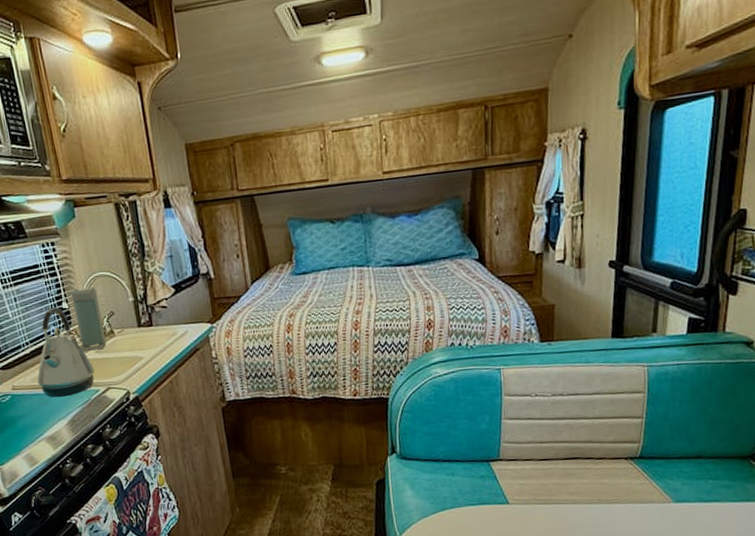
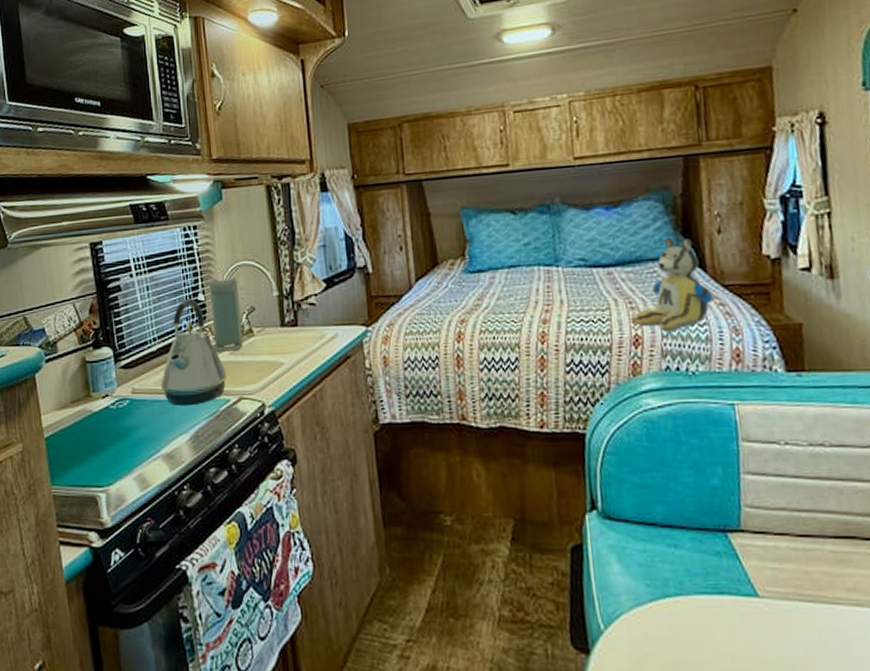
stuffed animal: none [429,239,490,317] -> present [635,237,714,333]

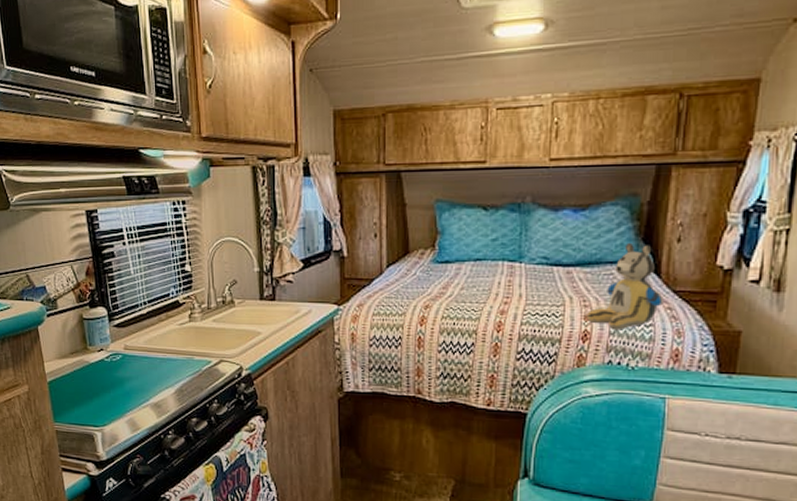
kettle: present [160,298,227,407] -> none [150,268,209,364]
soap dispenser: present [205,277,243,352] -> none [192,251,225,319]

